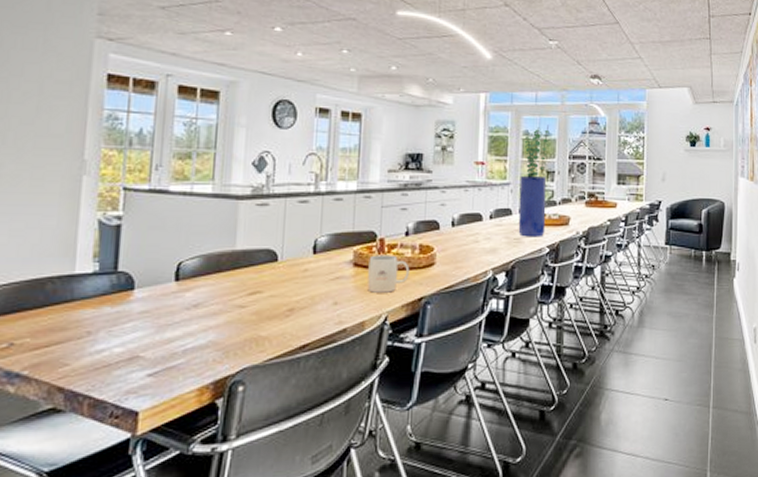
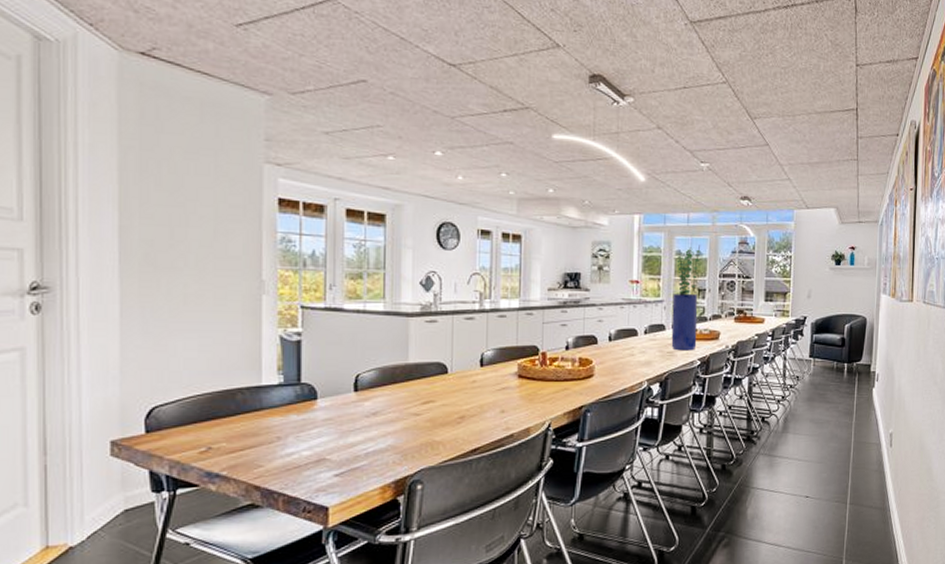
mug: present [367,255,410,293] -> none [532,367,570,402]

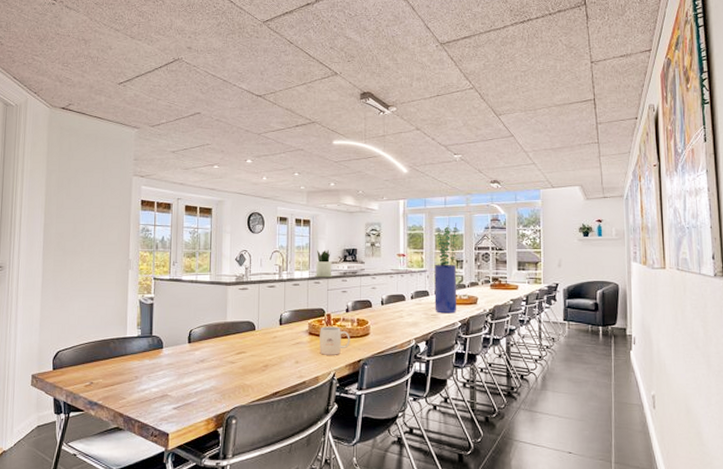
planter: none [526,273,550,308] -> present [315,250,333,278]
mug: none [532,367,570,402] -> present [319,326,350,355]

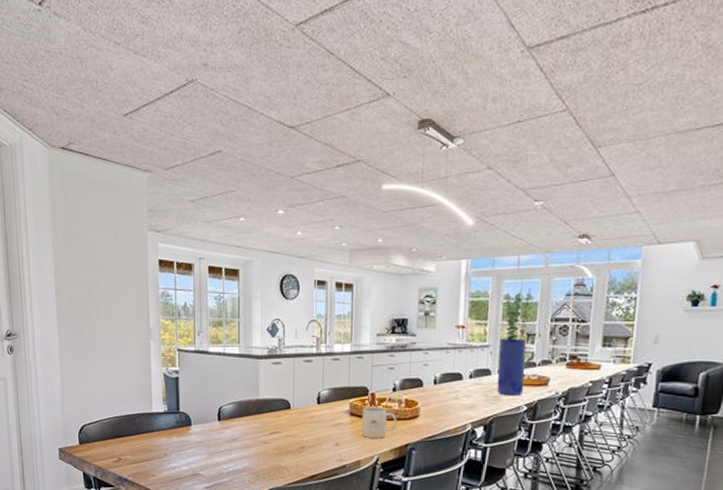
planter: present [315,250,333,278] -> none [357,319,379,352]

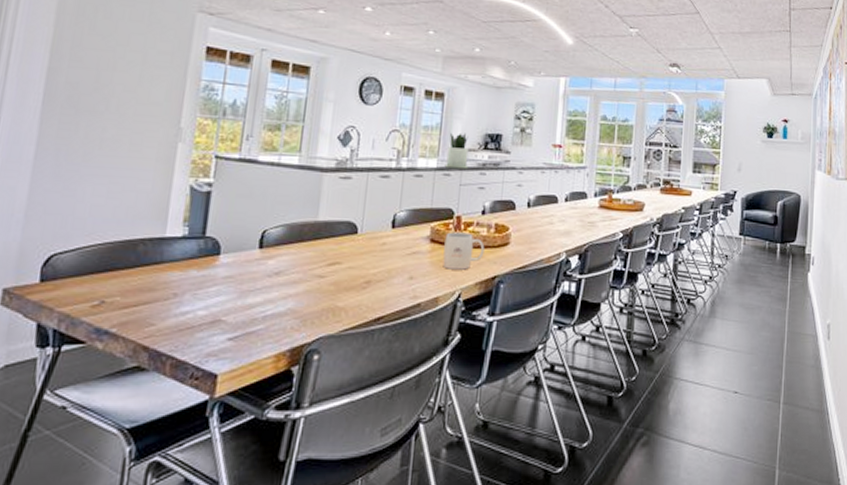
planter: none [357,319,379,352] -> present [444,132,469,169]
vase: present [497,288,532,396] -> none [592,111,627,222]

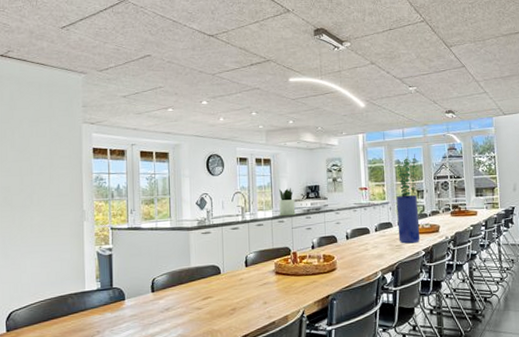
mug: present [443,232,485,270] -> none [286,264,318,294]
vase: none [592,111,627,222] -> present [396,154,421,244]

